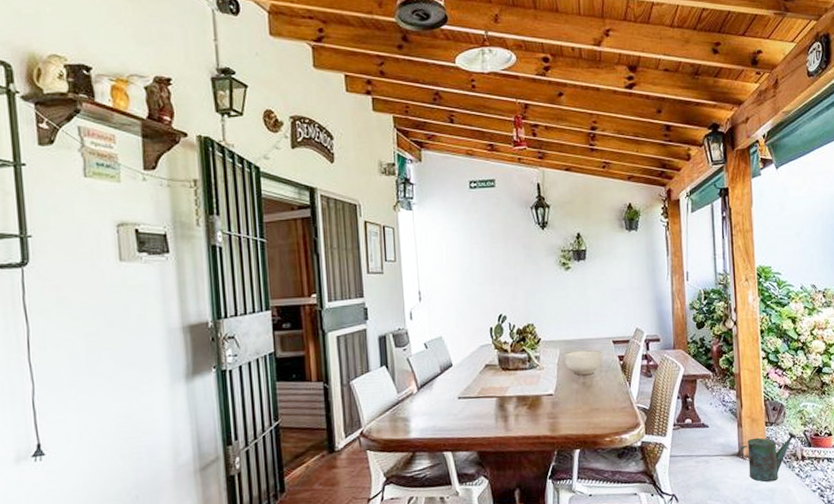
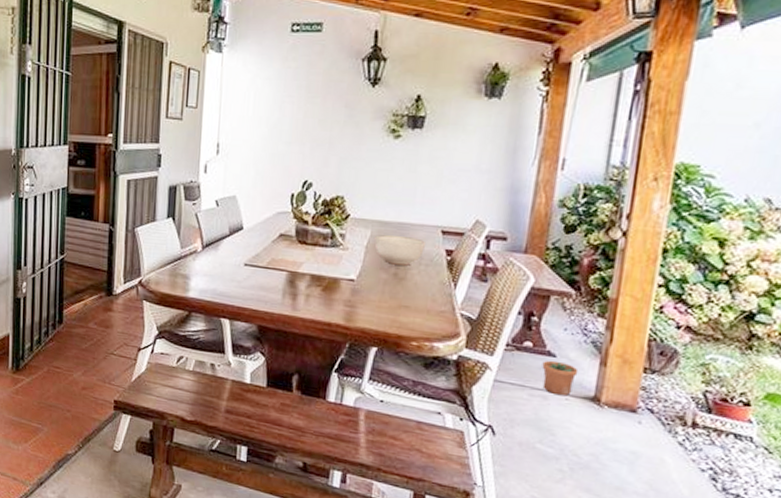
planter: none [700,430,725,458] -> present [542,360,579,396]
watering can: present [740,432,797,482] -> none [595,383,691,444]

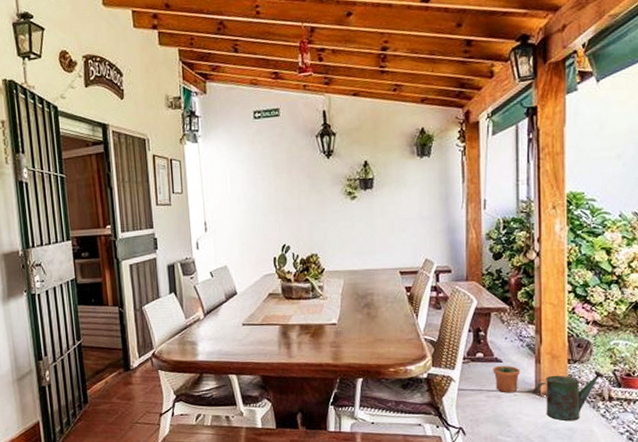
bowl: present [374,235,425,266] -> none [347,281,388,306]
watering can: none [595,383,691,444] -> present [536,370,605,422]

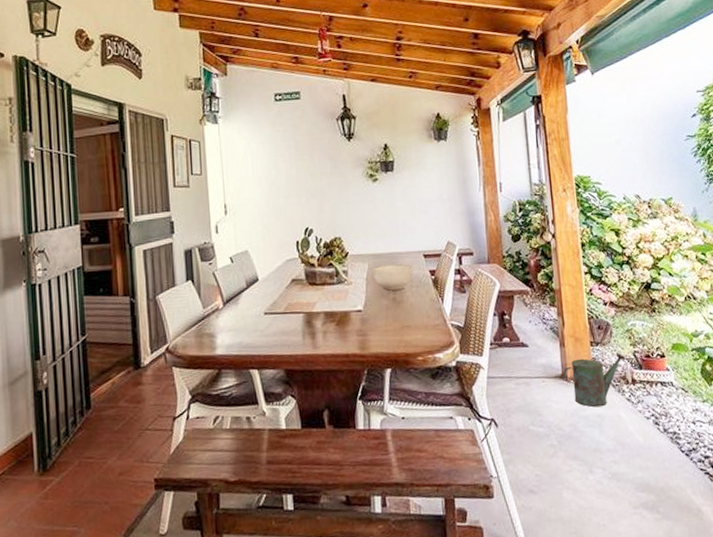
bowl: none [347,281,388,306] -> present [372,264,413,291]
planter: present [493,365,521,393] -> none [520,350,547,380]

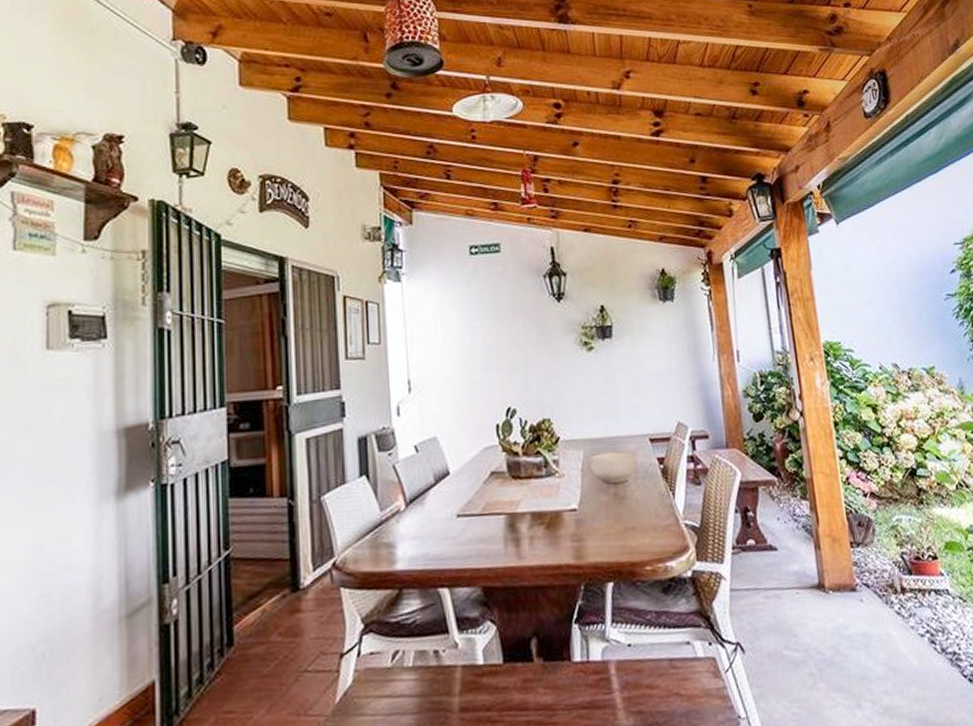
watering can: present [563,353,626,408] -> none [820,555,893,624]

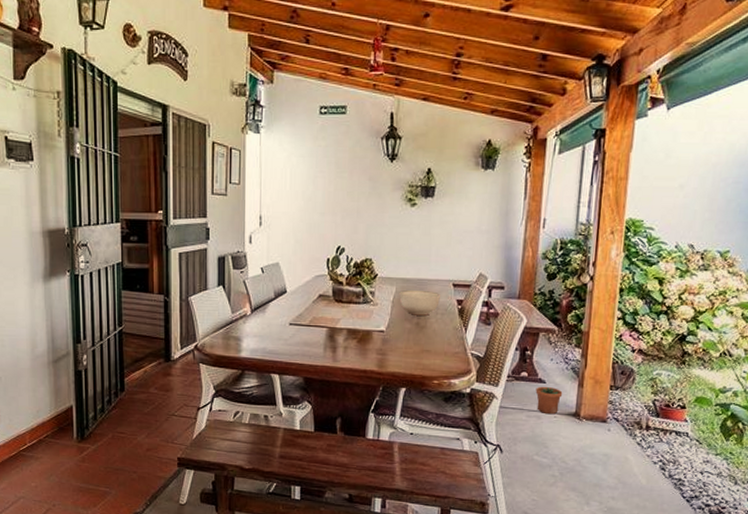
planter: none [767,554,800,592] -> present [535,386,563,415]

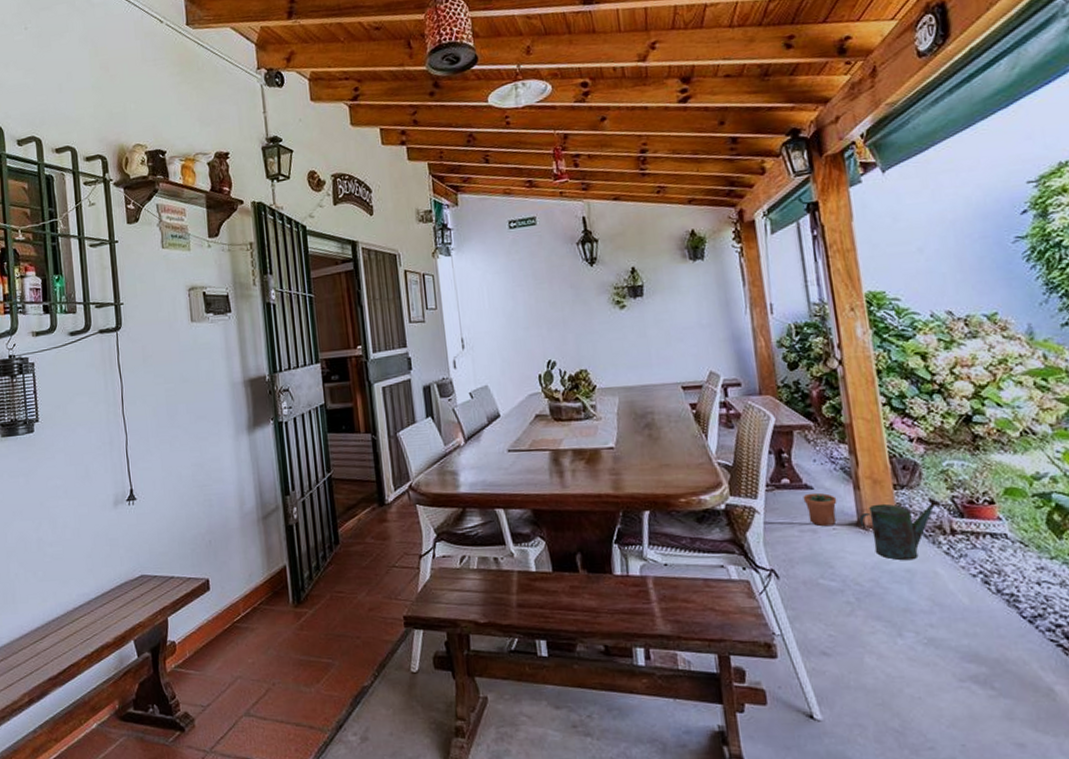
bowl: present [399,290,440,316] -> none [623,397,671,427]
watering can: none [576,399,645,447] -> present [859,497,942,561]

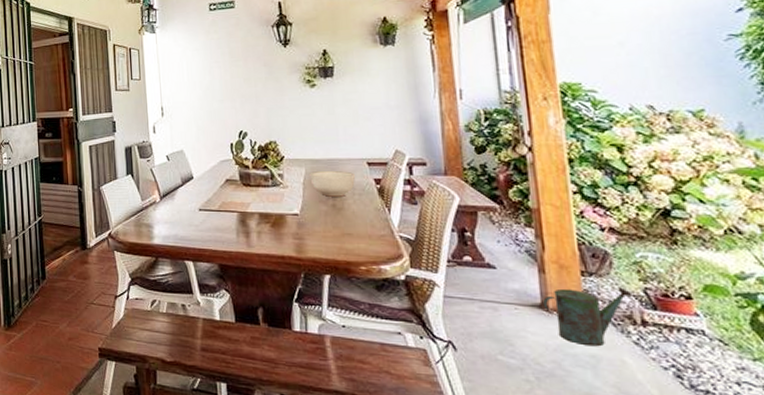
bowl: none [623,397,671,427] -> present [309,171,355,197]
planter: present [803,492,837,527] -> none [485,272,521,306]

